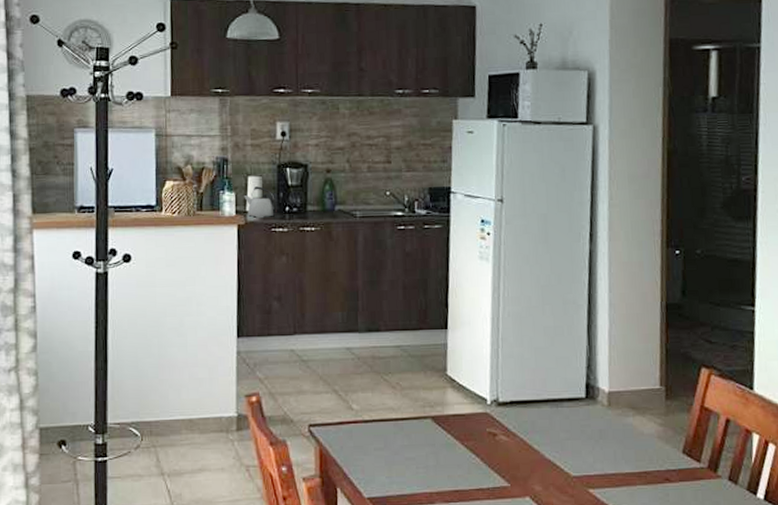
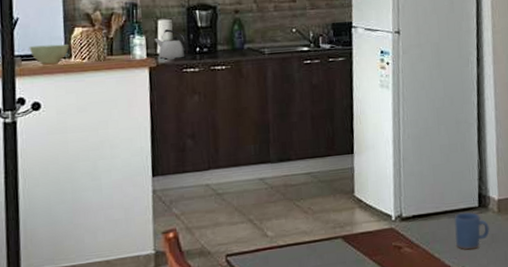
bowl: none [122,197,161,218] -> present [29,44,70,66]
mug: none [557,402,597,444] -> present [454,212,490,250]

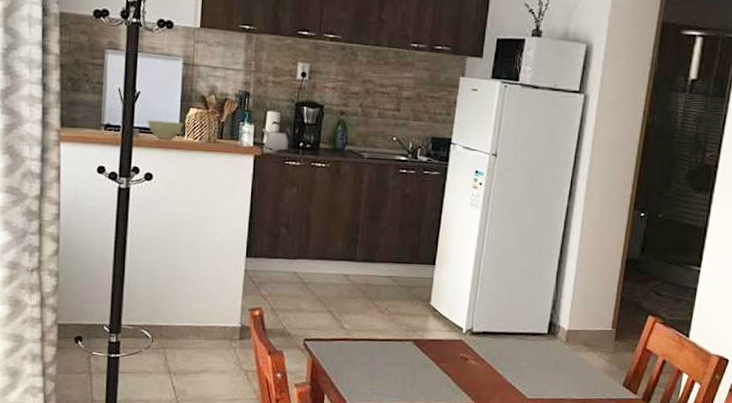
mug: present [454,212,490,250] -> none [520,336,555,372]

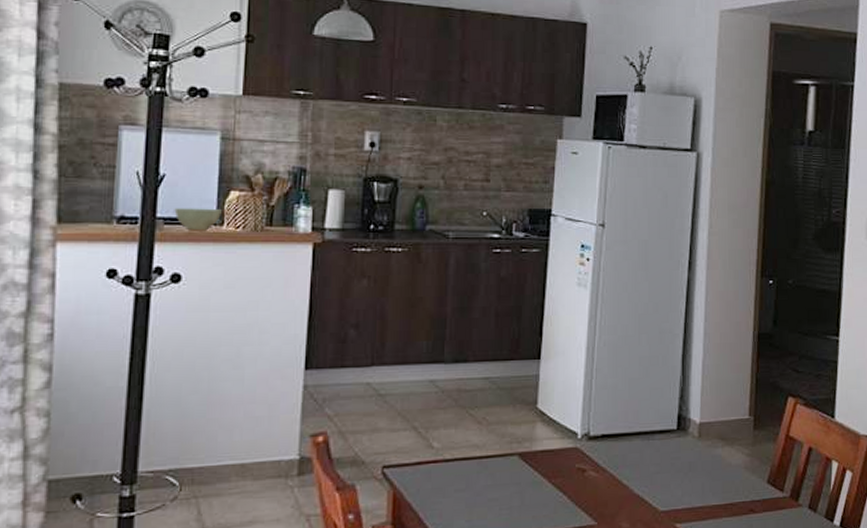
kettle: present [262,121,292,152] -> none [323,201,360,237]

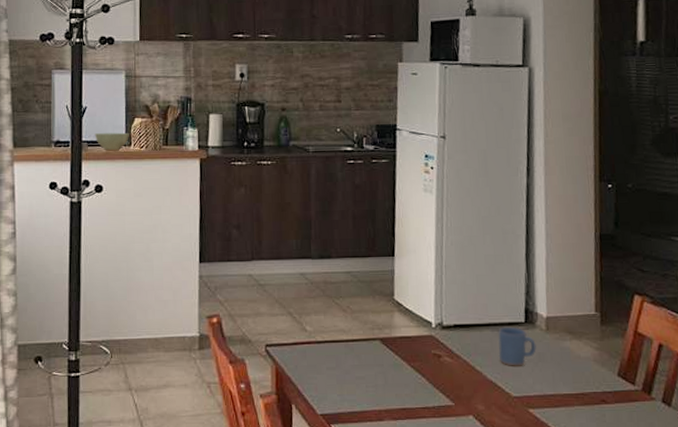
mug: none [647,434,687,478] -> present [498,326,536,366]

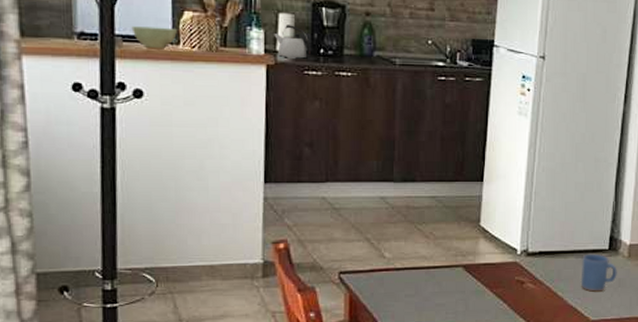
kettle: none [206,123,236,153] -> present [274,25,310,60]

